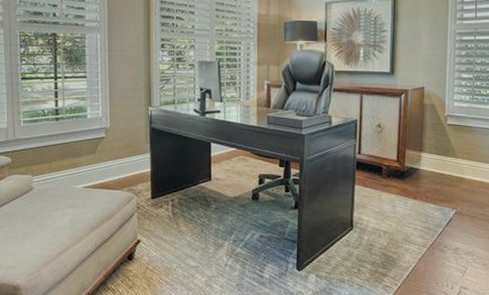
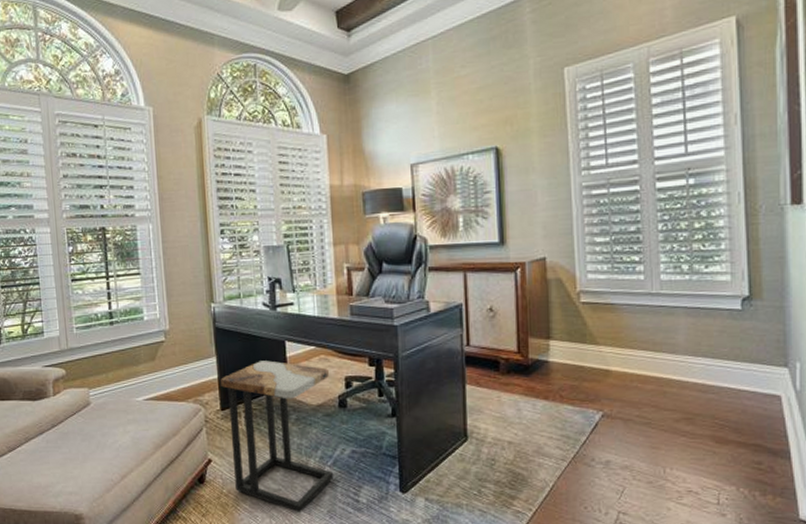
side table: none [153,158,246,286] -> present [220,360,334,513]

